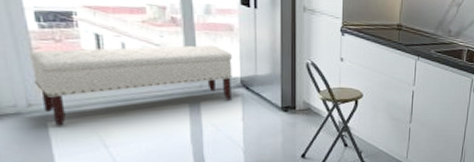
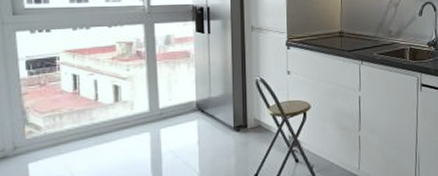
bench: present [29,45,232,126] -> none [18,73,189,166]

